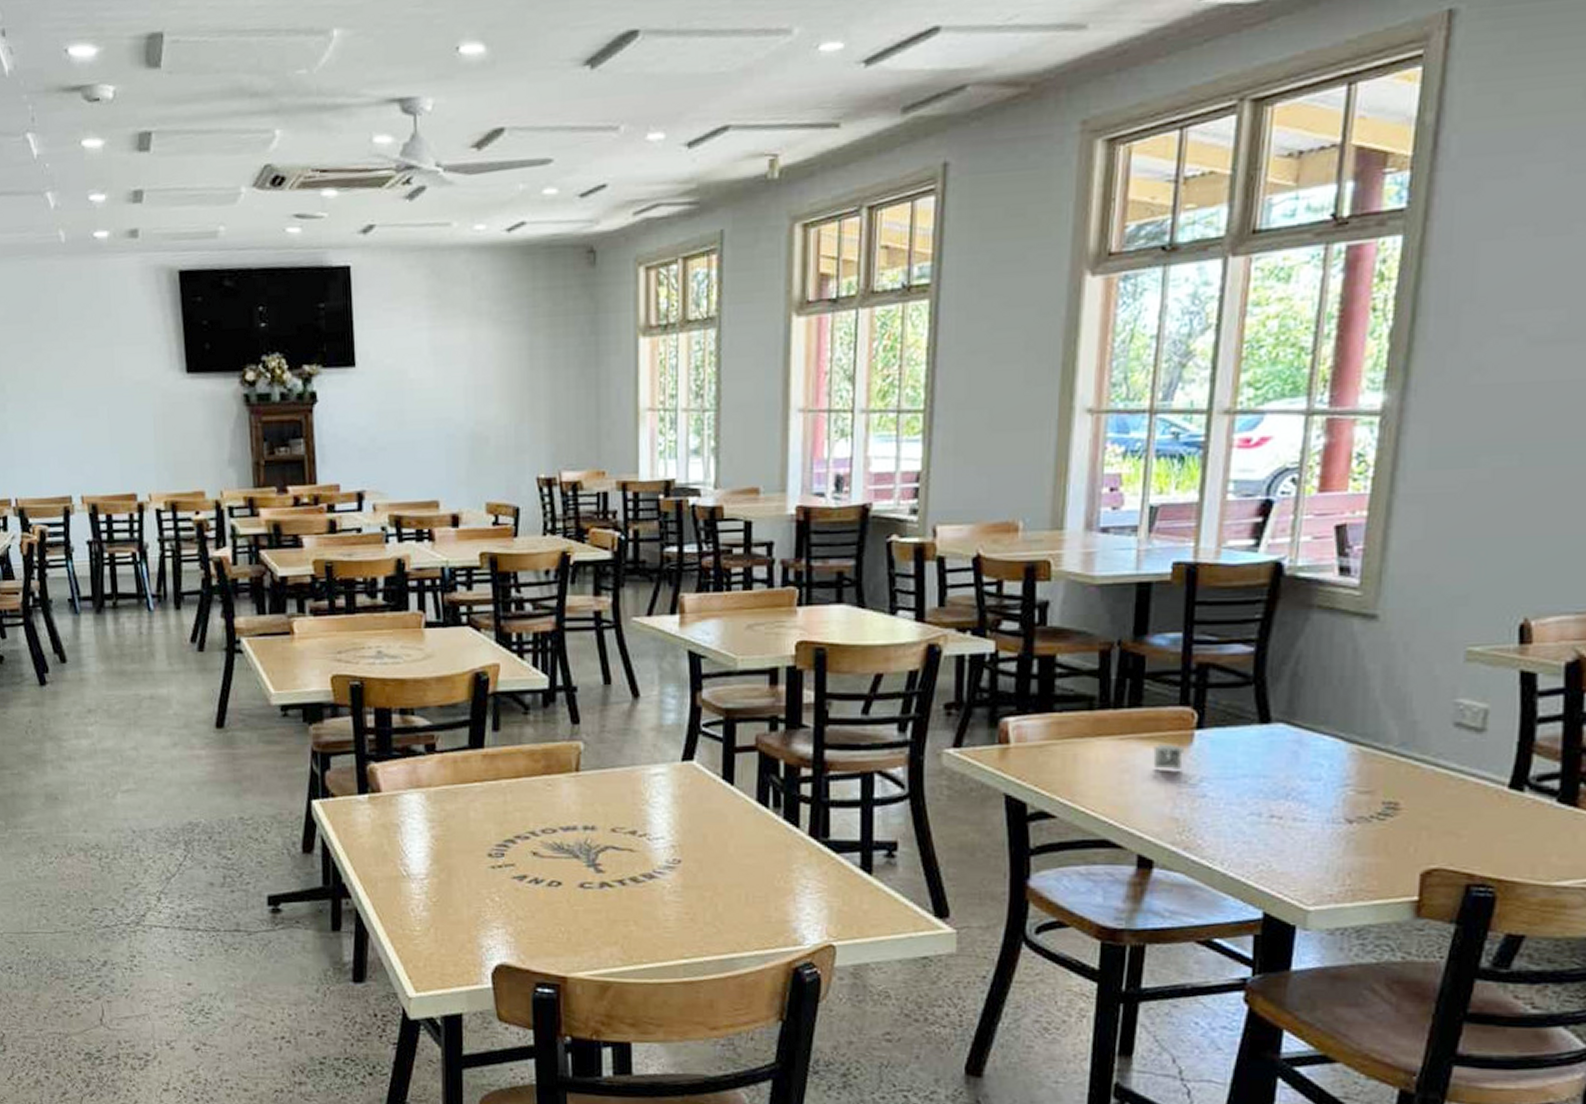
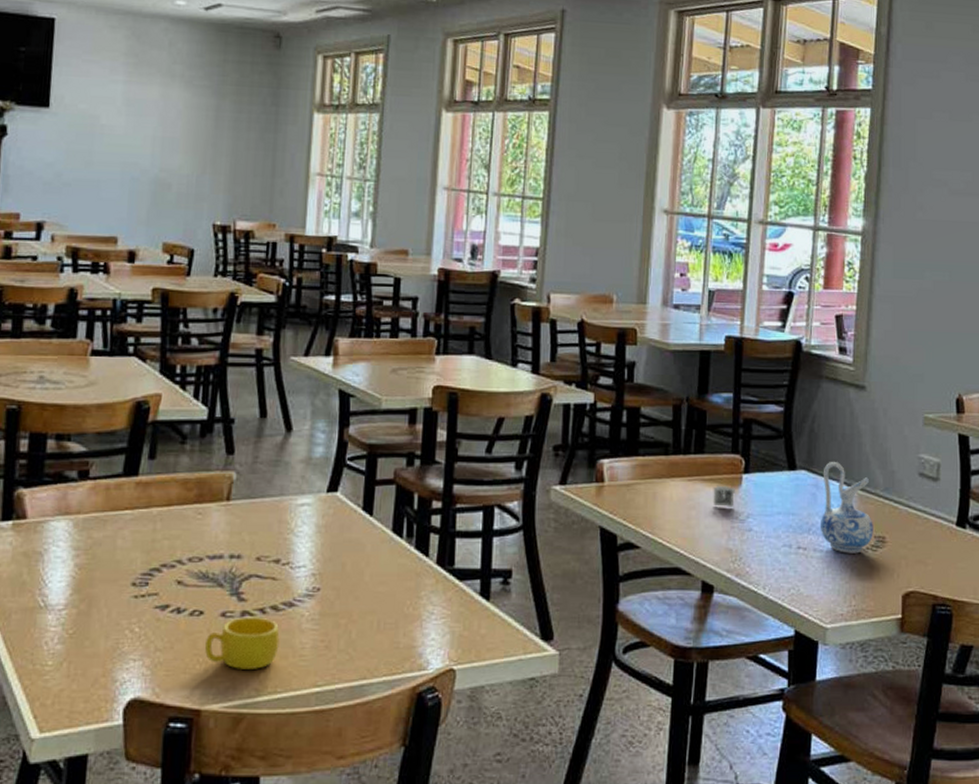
cup: none [565,888,642,940] -> present [204,617,280,669]
ceramic pitcher: none [1302,712,1382,823] -> present [819,462,873,554]

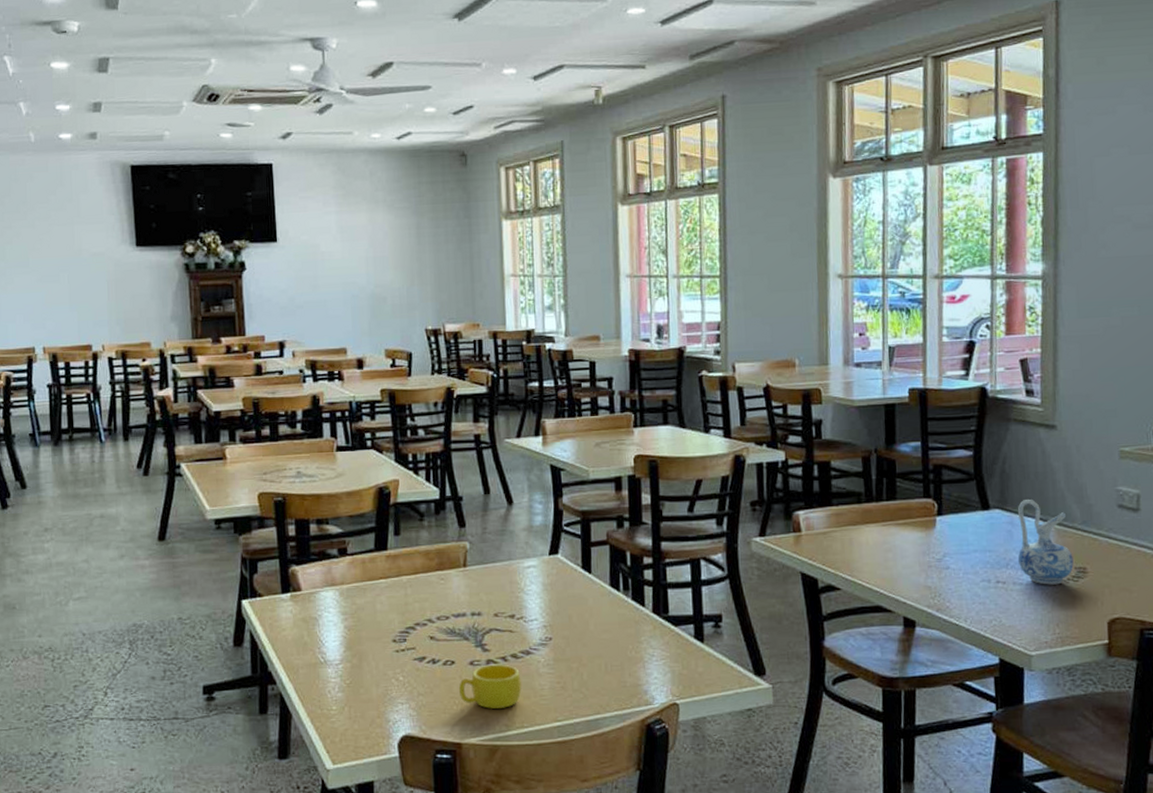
napkin holder: present [713,485,736,507] -> none [908,528,931,548]

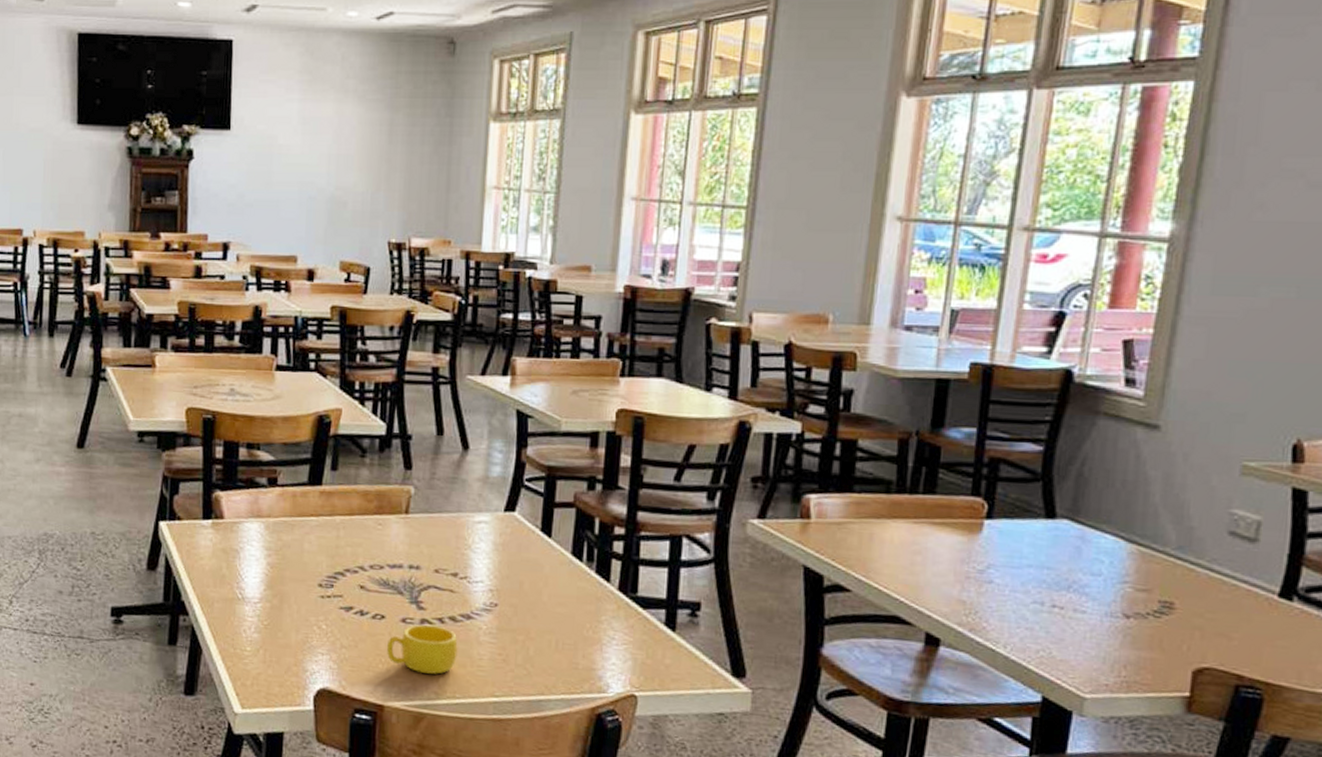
ceramic pitcher: present [1017,500,1074,585] -> none [1083,512,1158,619]

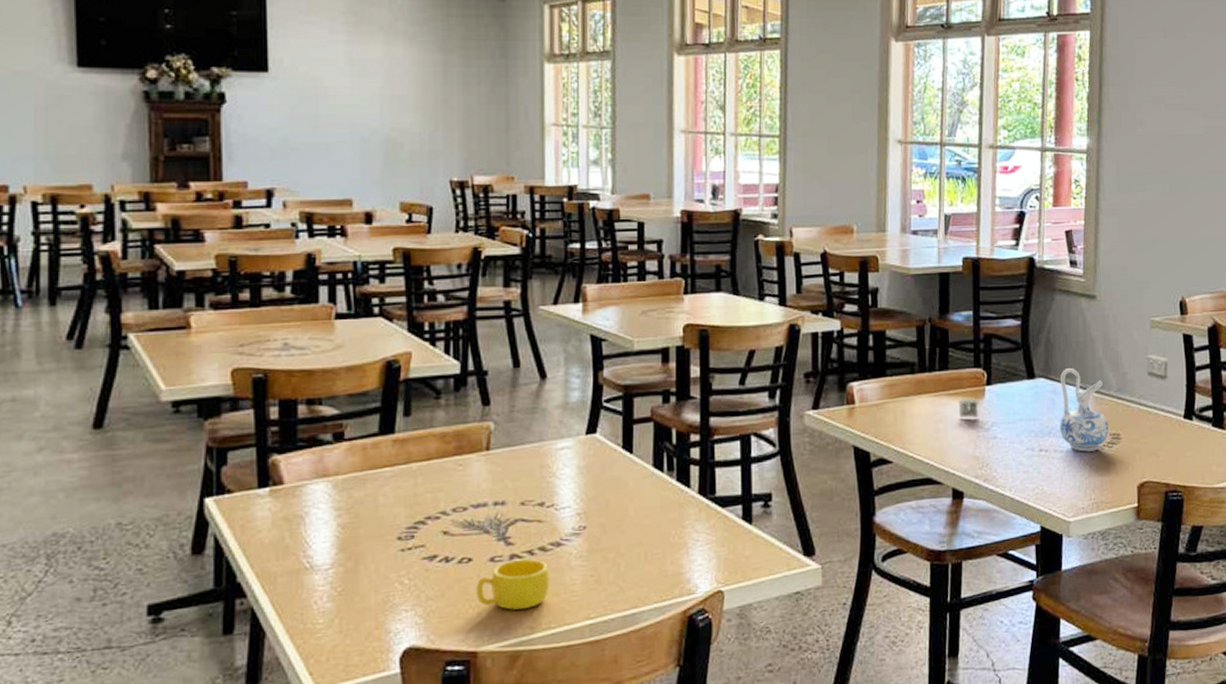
napkin holder: none [944,530,975,555] -> present [958,398,980,418]
ceramic pitcher: none [1083,512,1158,619] -> present [1059,368,1109,452]

